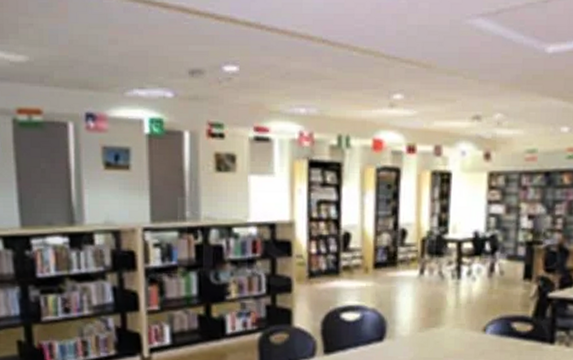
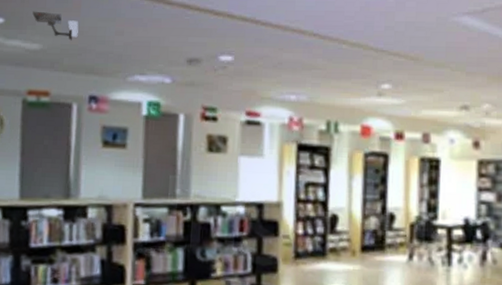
security camera: none [13,17,67,51] -> present [32,11,79,41]

